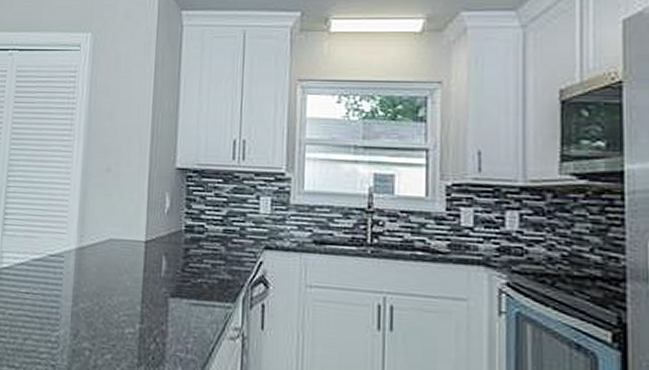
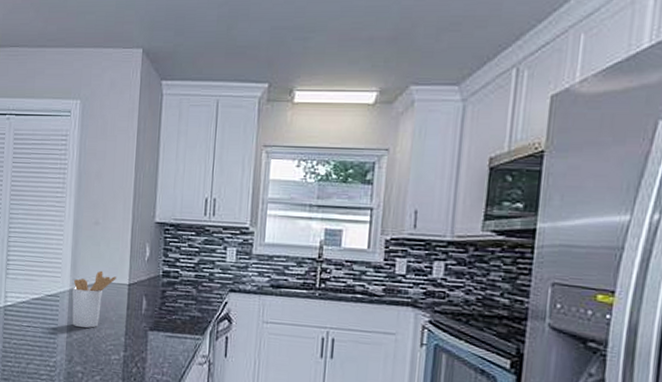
utensil holder: none [78,225,131,295] -> present [72,270,116,328]

